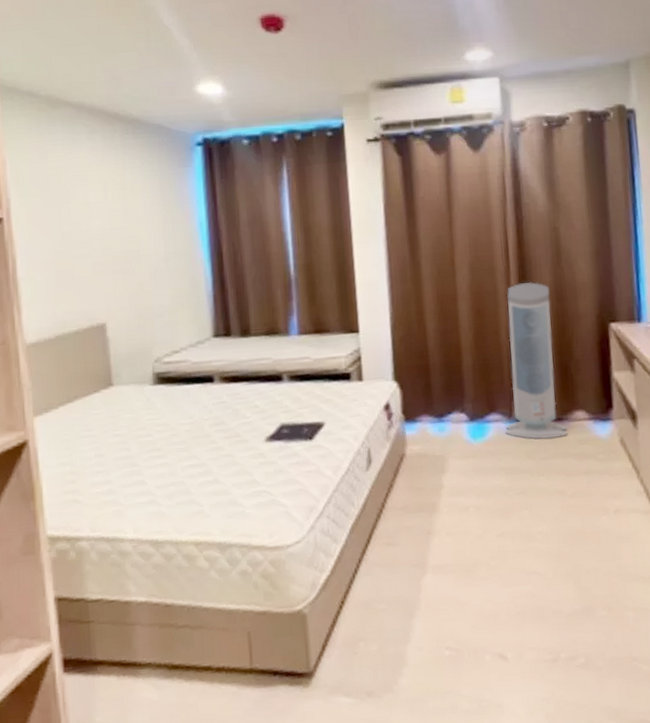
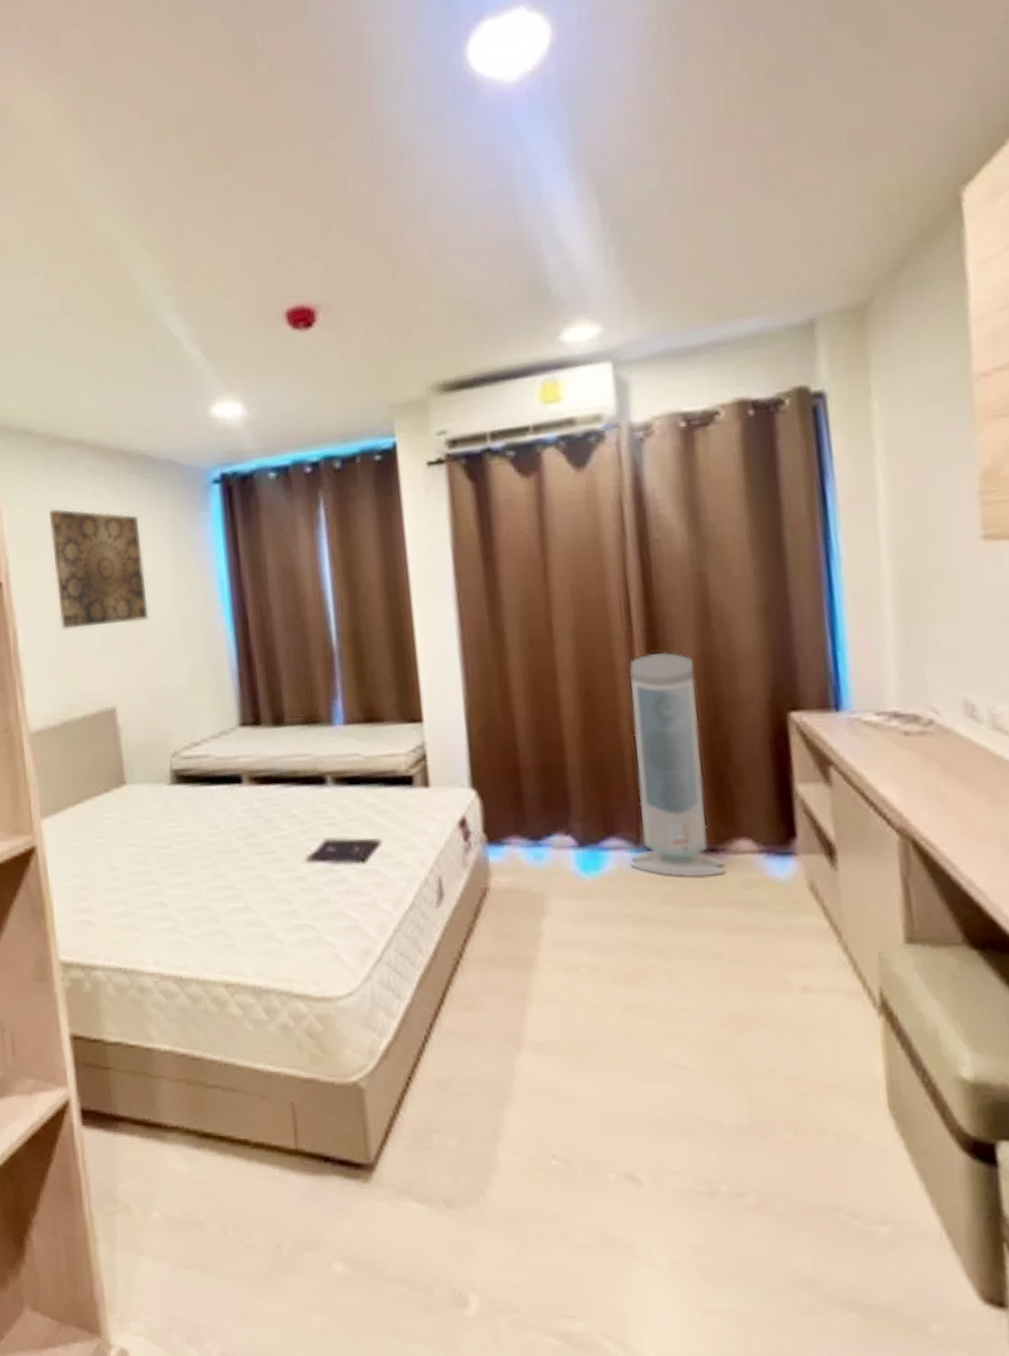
wall art: none [50,159,138,259] -> present [49,508,149,630]

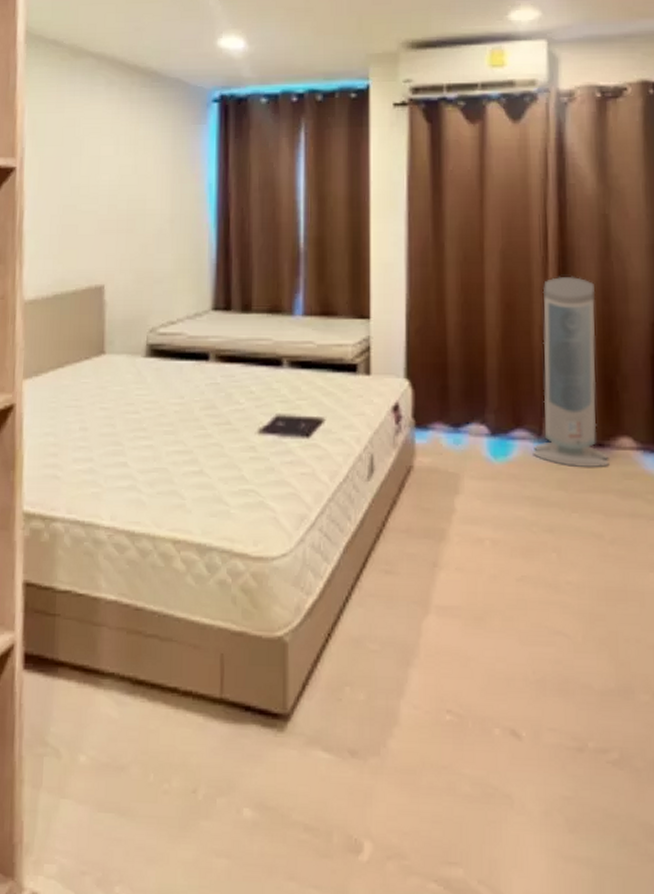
wall art: present [49,508,149,630] -> none [64,109,145,213]

